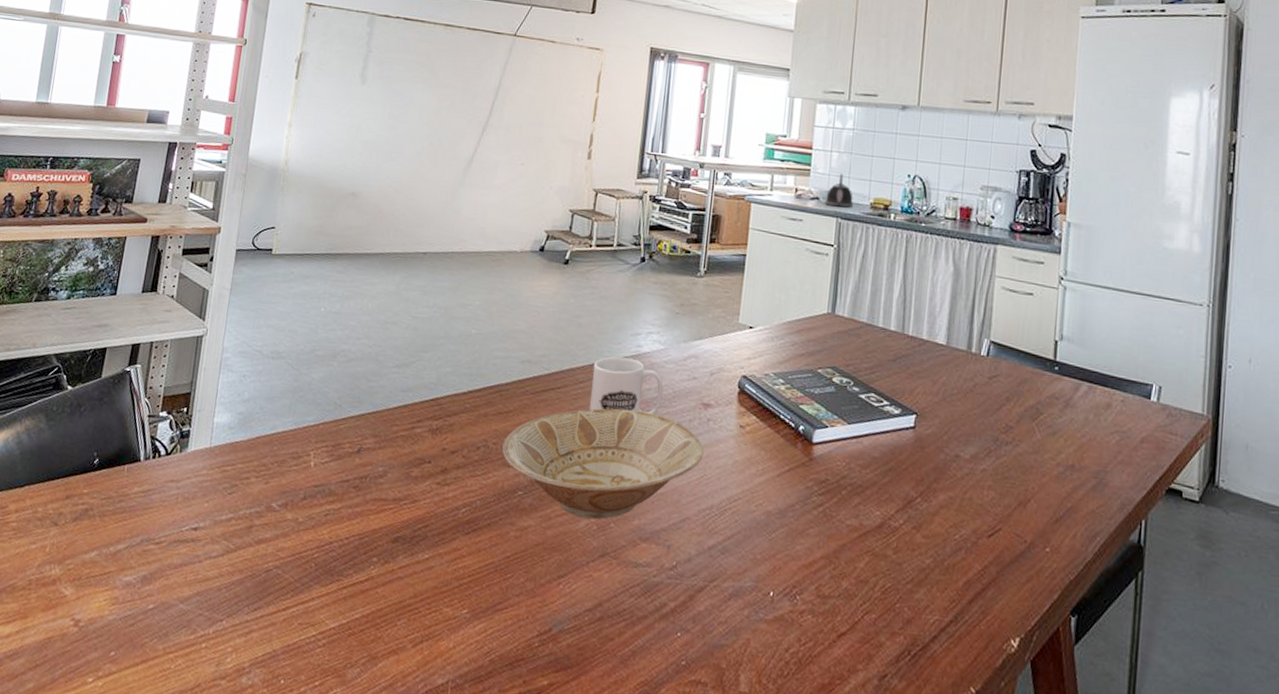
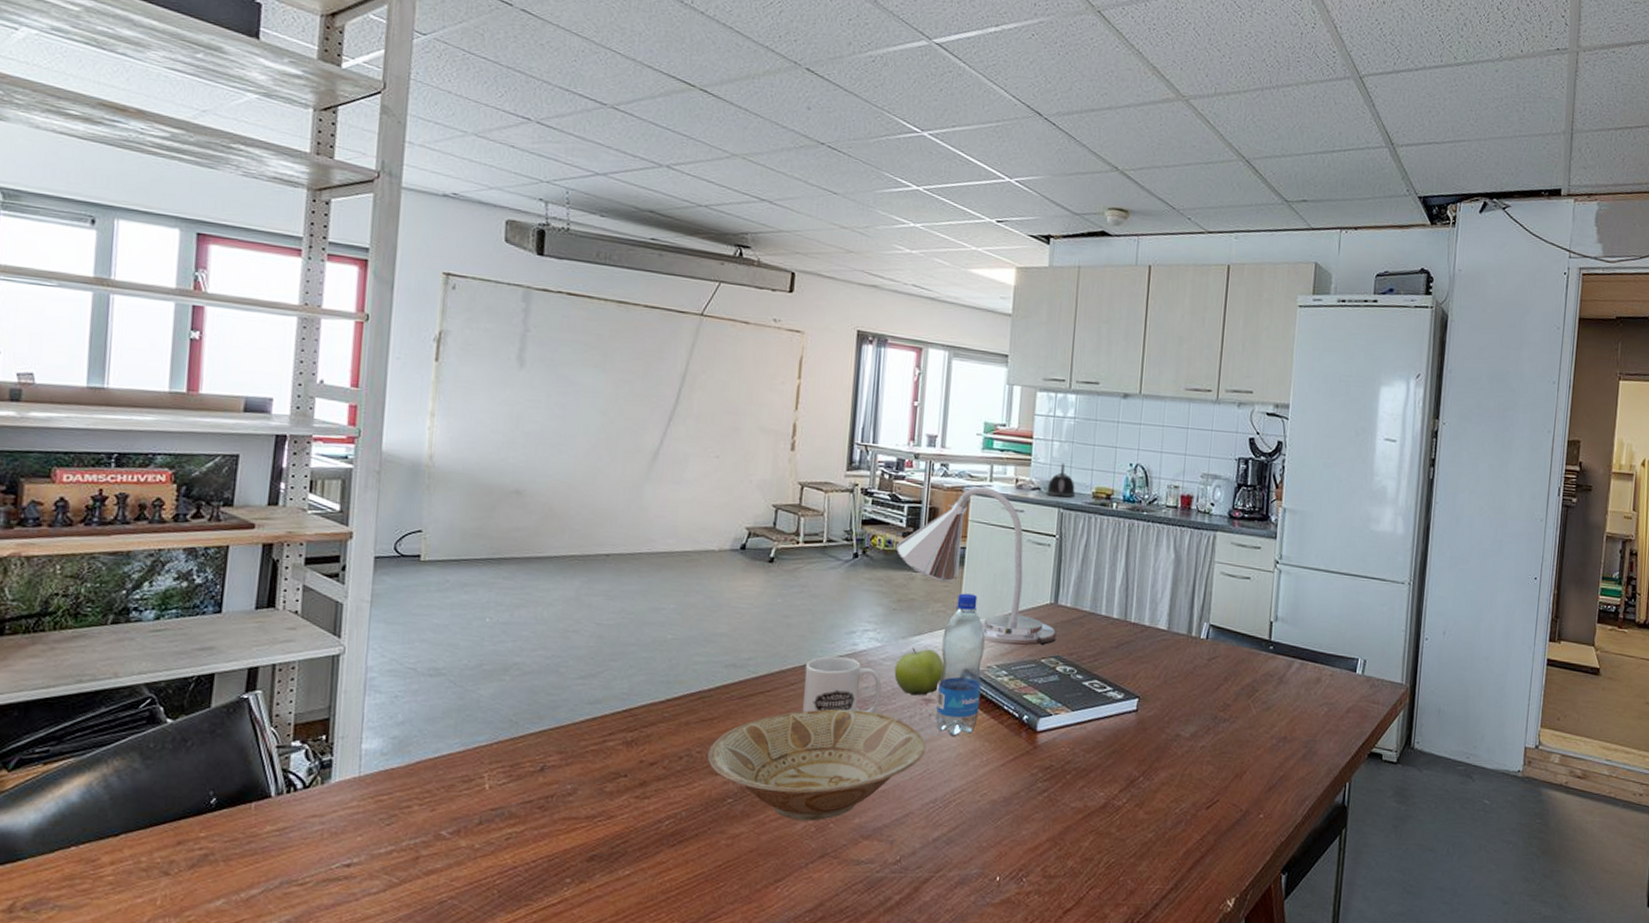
fruit: none [675,351,723,400] -> present [894,647,944,696]
table lamp: none [680,195,833,356] -> present [896,487,1056,646]
bottle: none [714,299,764,444] -> present [936,593,986,737]

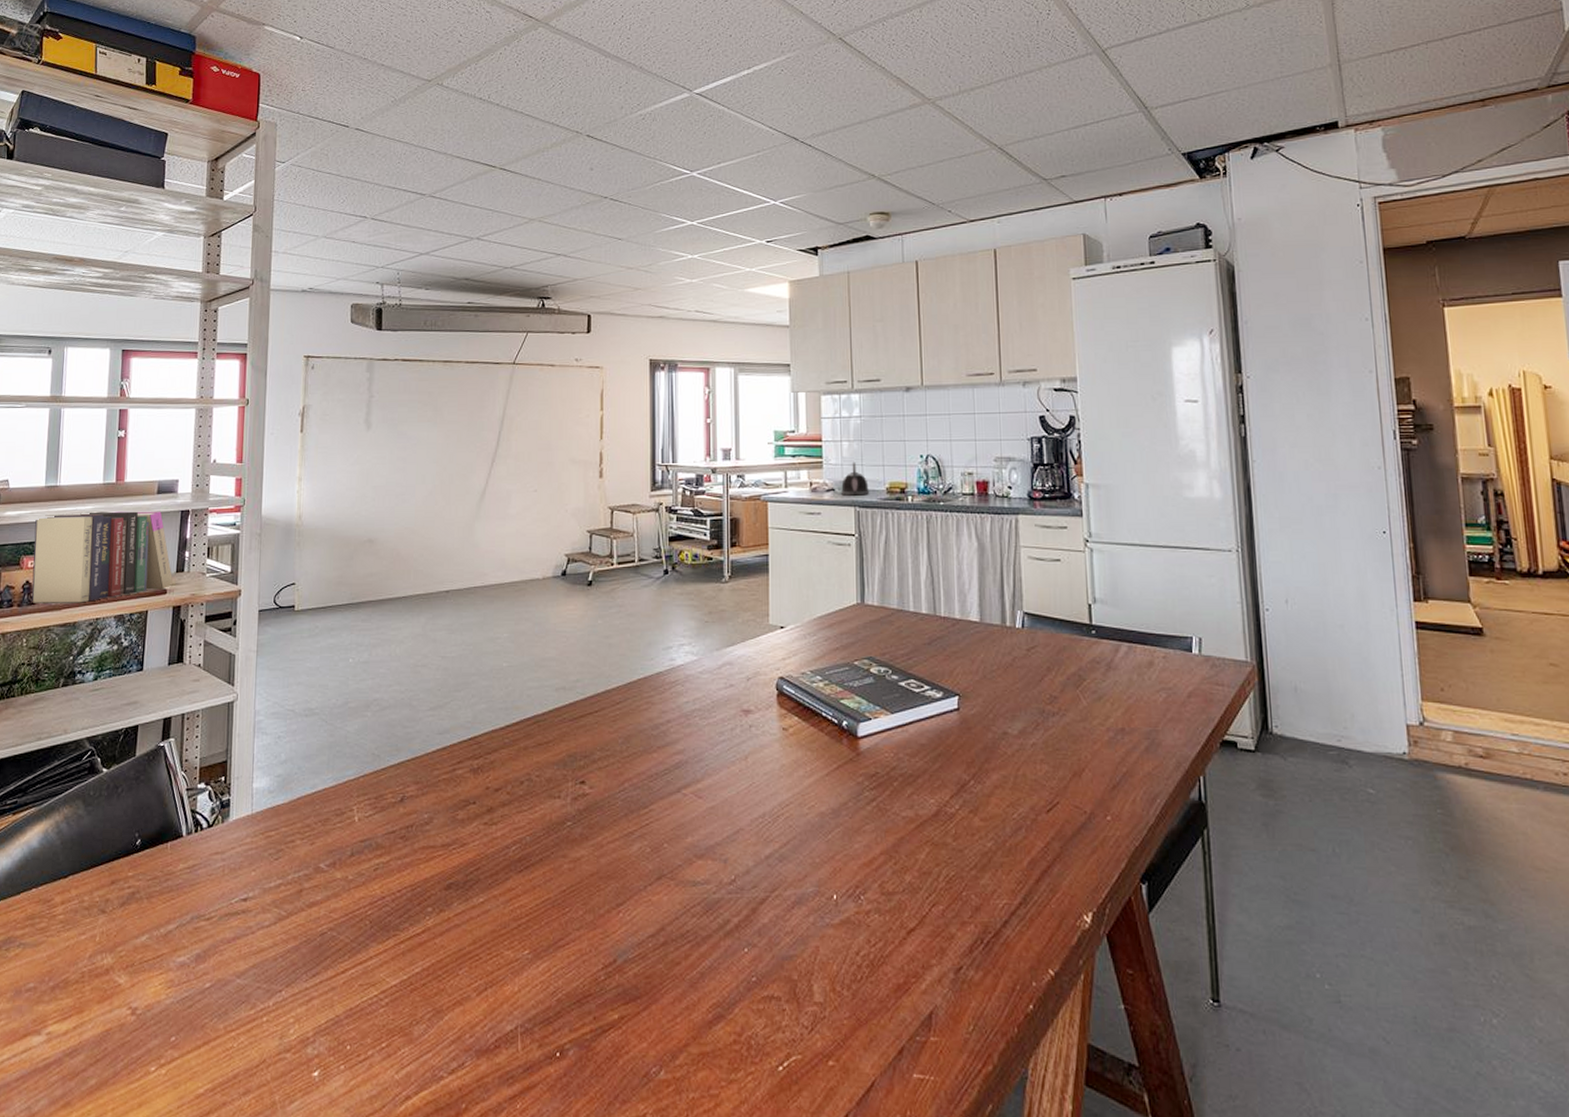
books: none [67,421,264,530] -> present [31,511,173,603]
bowl: present [708,708,926,821] -> none [546,725,750,842]
mug: present [802,656,882,714] -> none [628,673,701,731]
fruit: present [894,647,944,696] -> none [712,658,758,707]
table lamp: present [896,487,1056,646] -> none [703,494,867,649]
bottle: present [936,593,986,737] -> none [755,600,798,748]

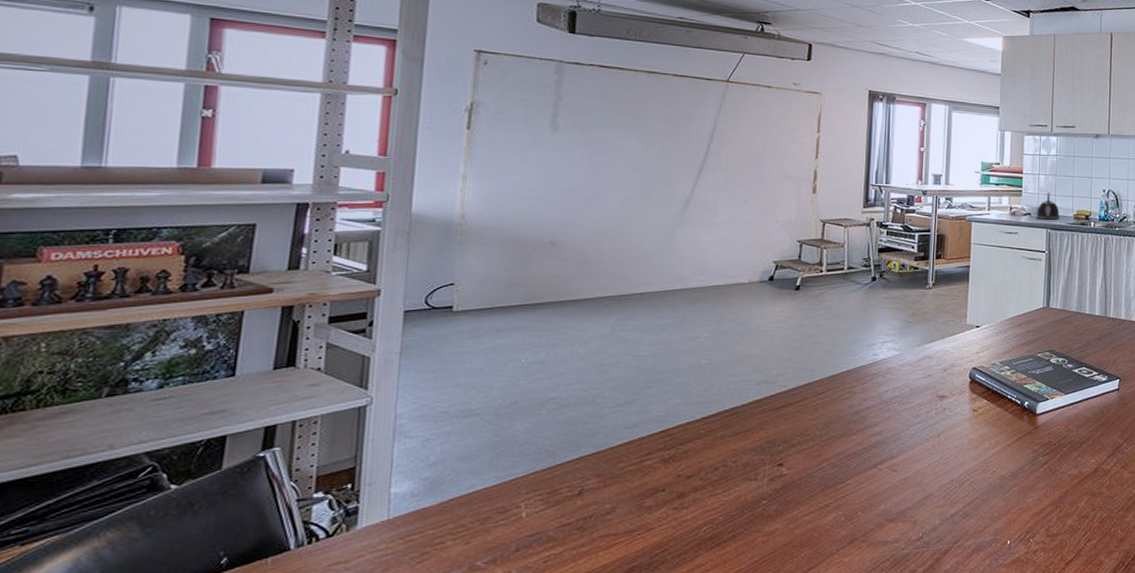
books: present [31,511,173,603] -> none [55,199,283,302]

